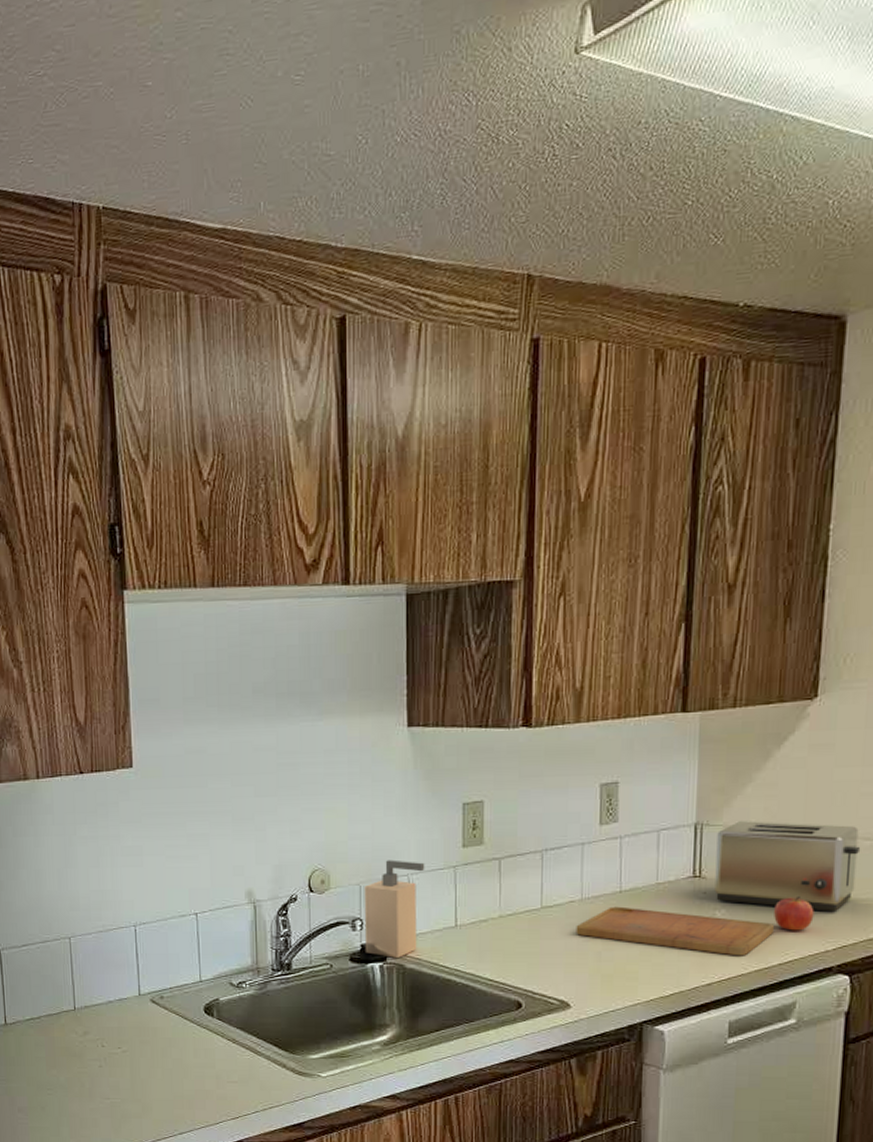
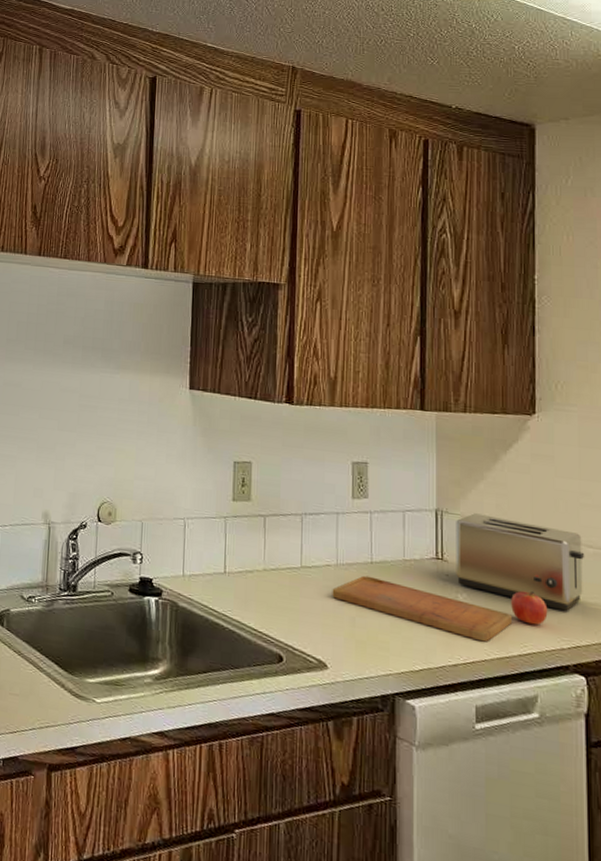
soap dispenser: present [364,860,425,958] -> none [143,502,200,595]

